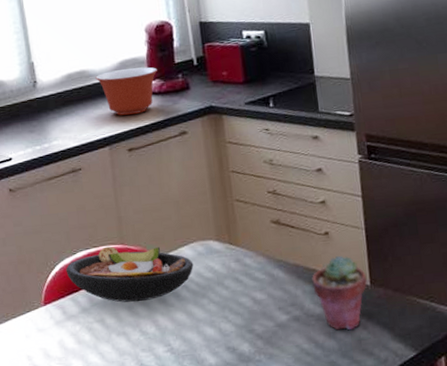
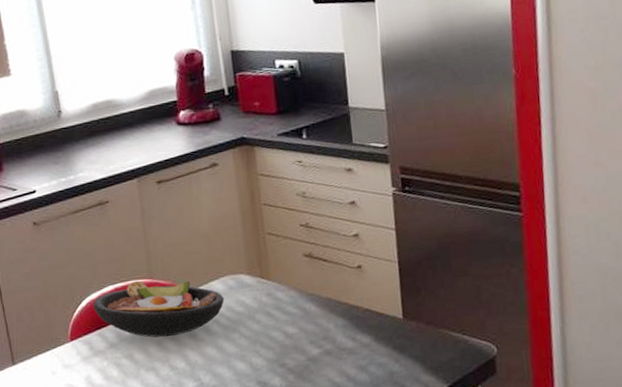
mixing bowl: present [95,67,157,116] -> none [123,96,187,147]
potted succulent: present [312,255,368,330] -> none [344,288,401,364]

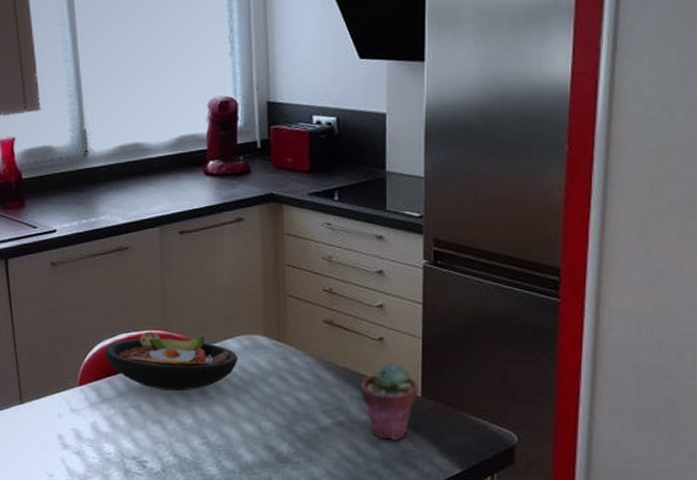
potted succulent: none [344,288,401,364] -> present [361,363,419,440]

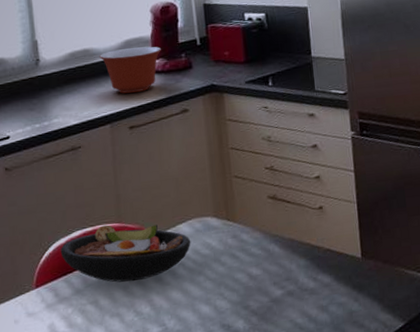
mixing bowl: none [151,145,217,196] -> present [99,46,161,94]
potted succulent: present [361,363,419,440] -> none [306,229,359,304]

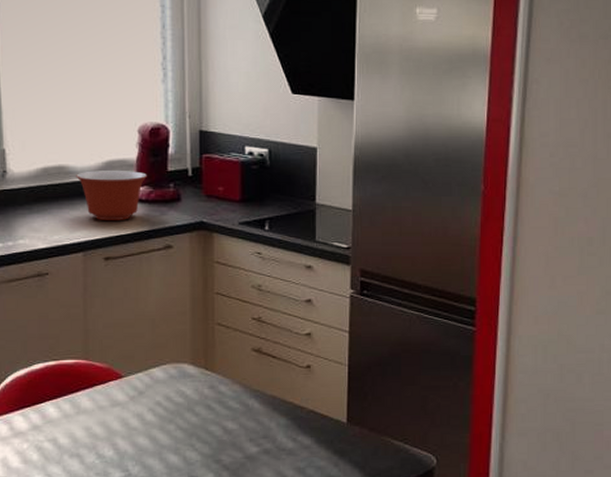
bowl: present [60,225,191,283] -> none [18,360,164,423]

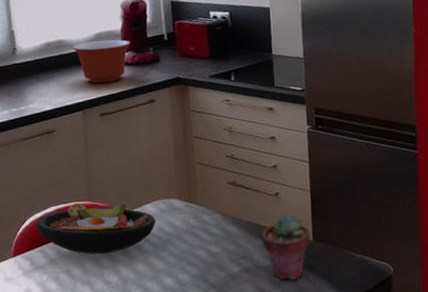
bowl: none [18,360,164,423] -> present [36,202,156,255]
potted succulent: none [288,390,345,466] -> present [262,214,311,280]

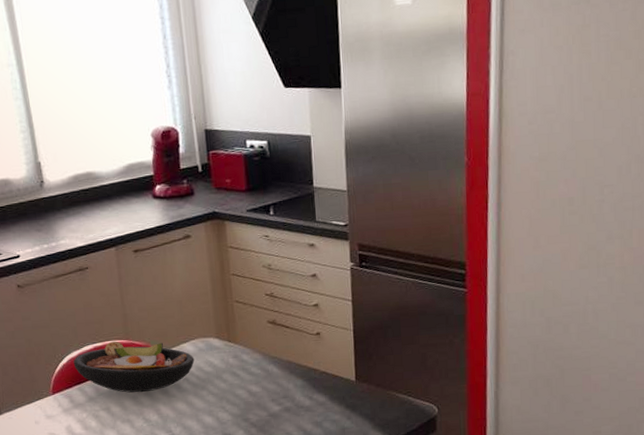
mixing bowl: present [72,39,130,84] -> none [102,171,163,218]
potted succulent: present [262,214,311,280] -> none [303,353,354,420]

